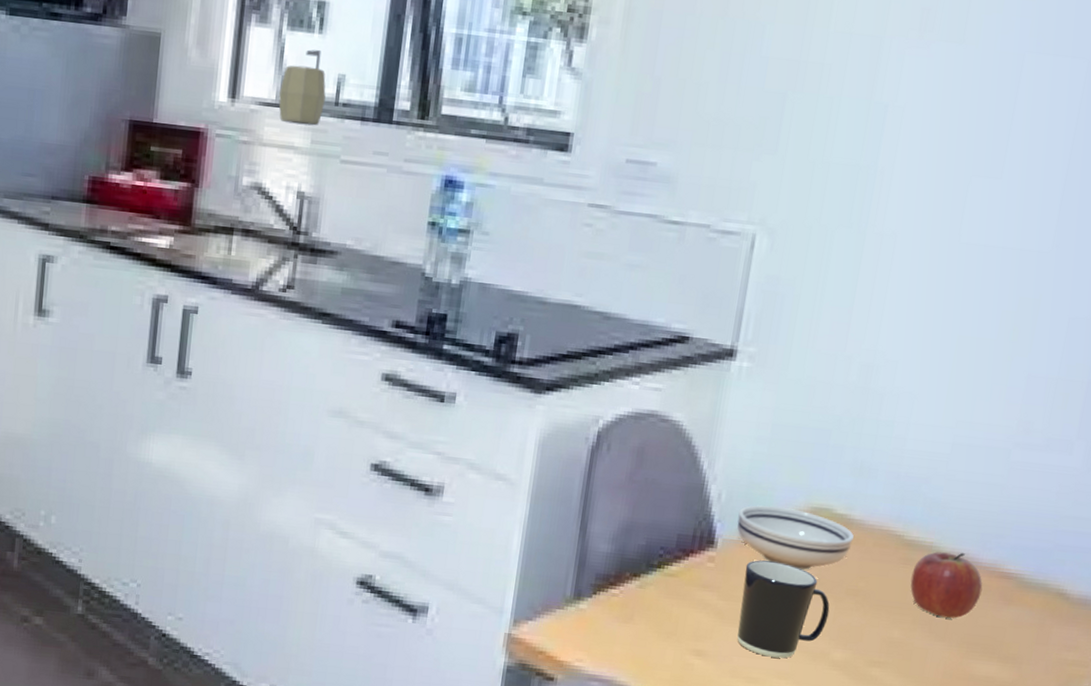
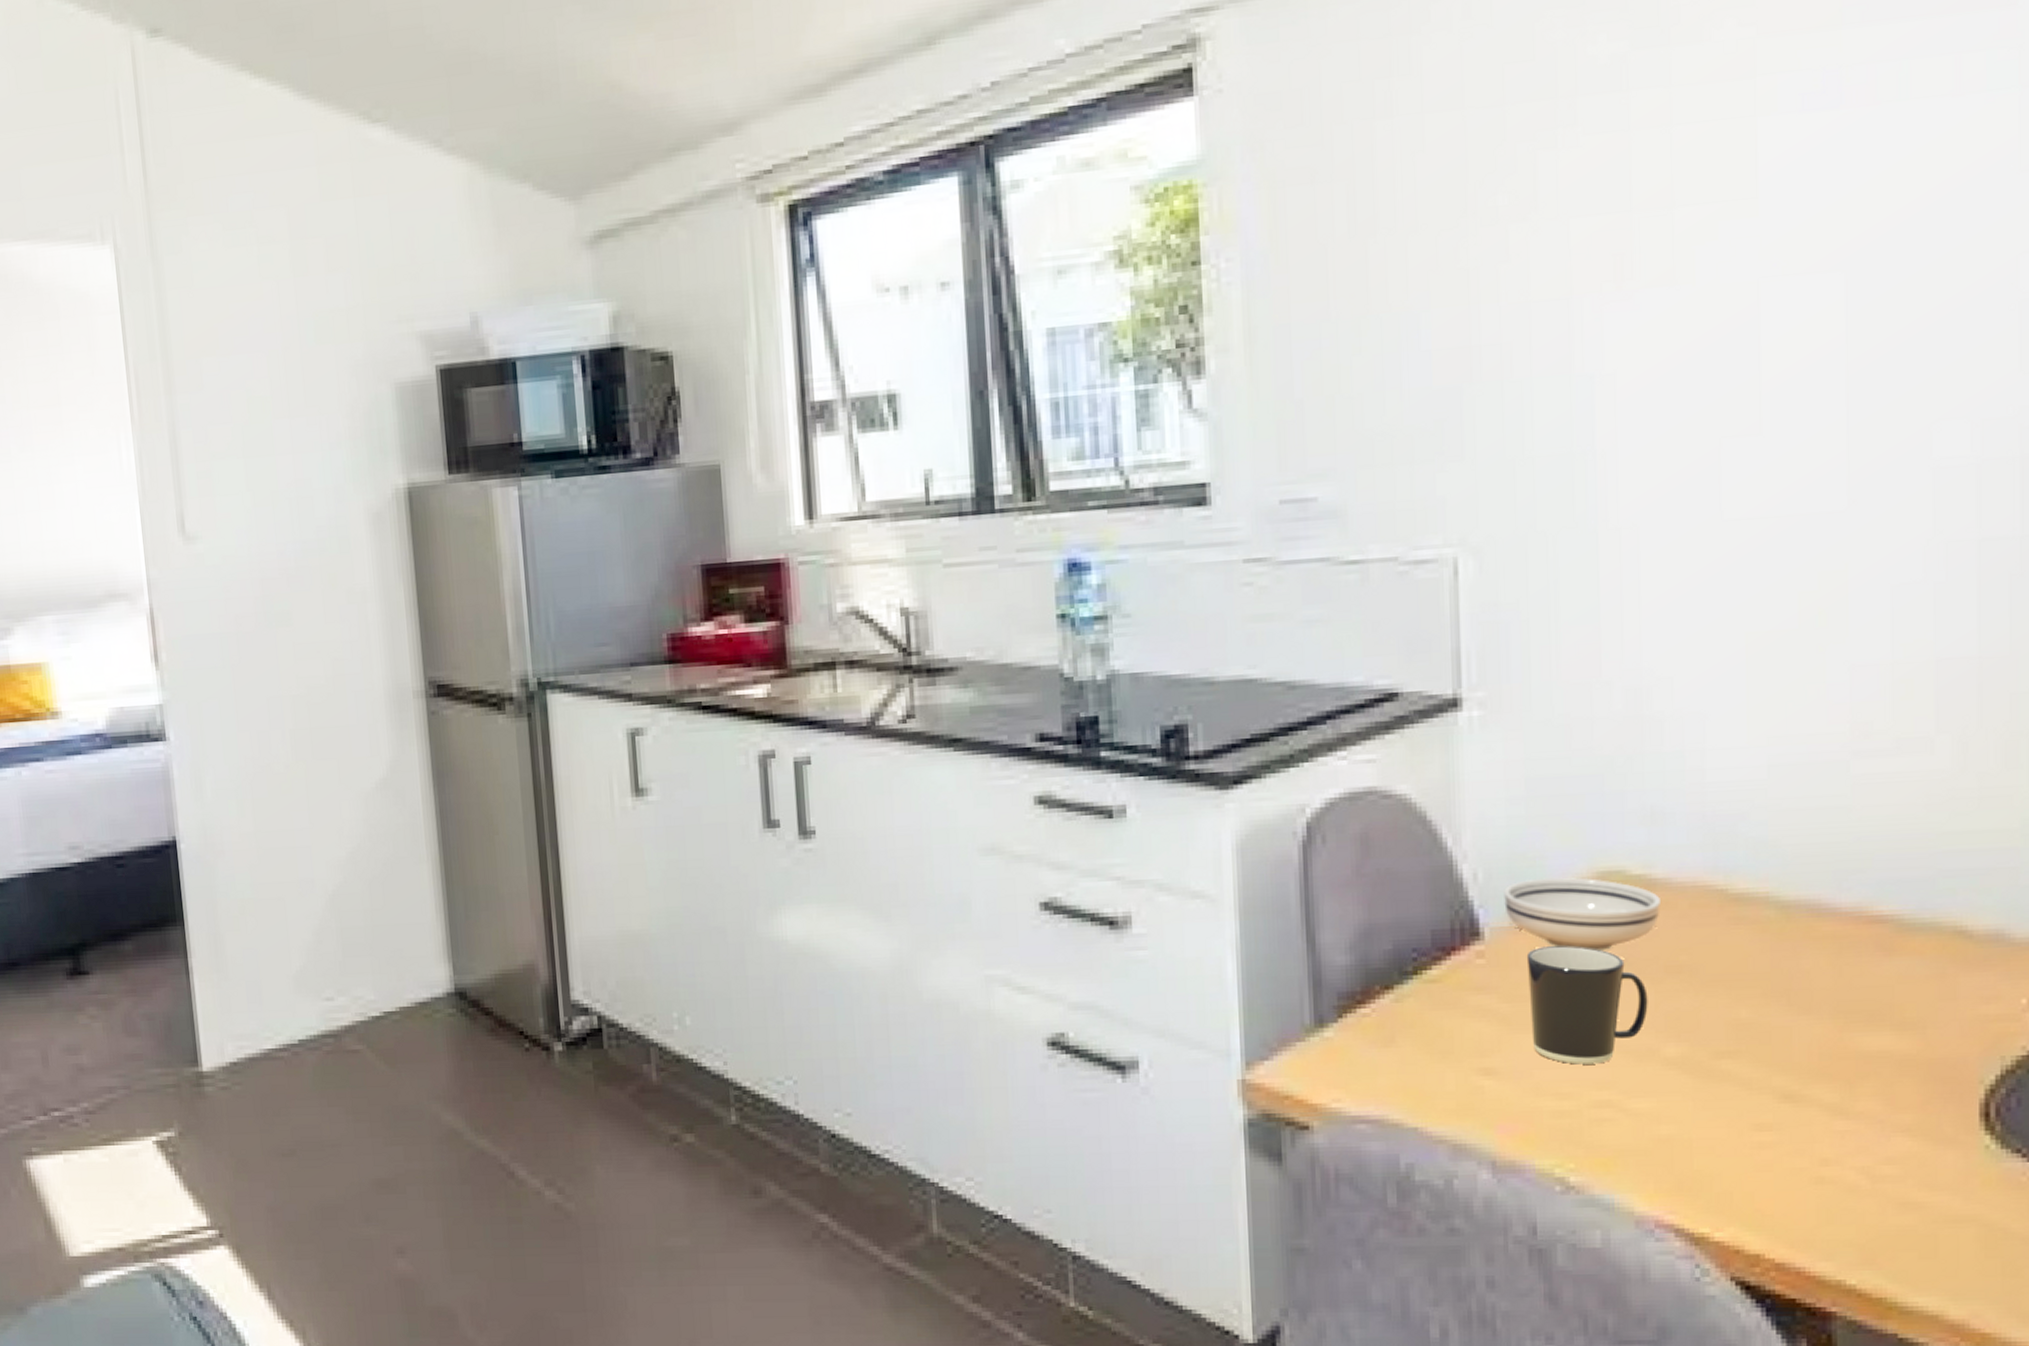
soap dispenser: present [278,49,326,126] -> none [861,448,914,535]
fruit: present [910,552,983,618] -> none [1748,898,1849,984]

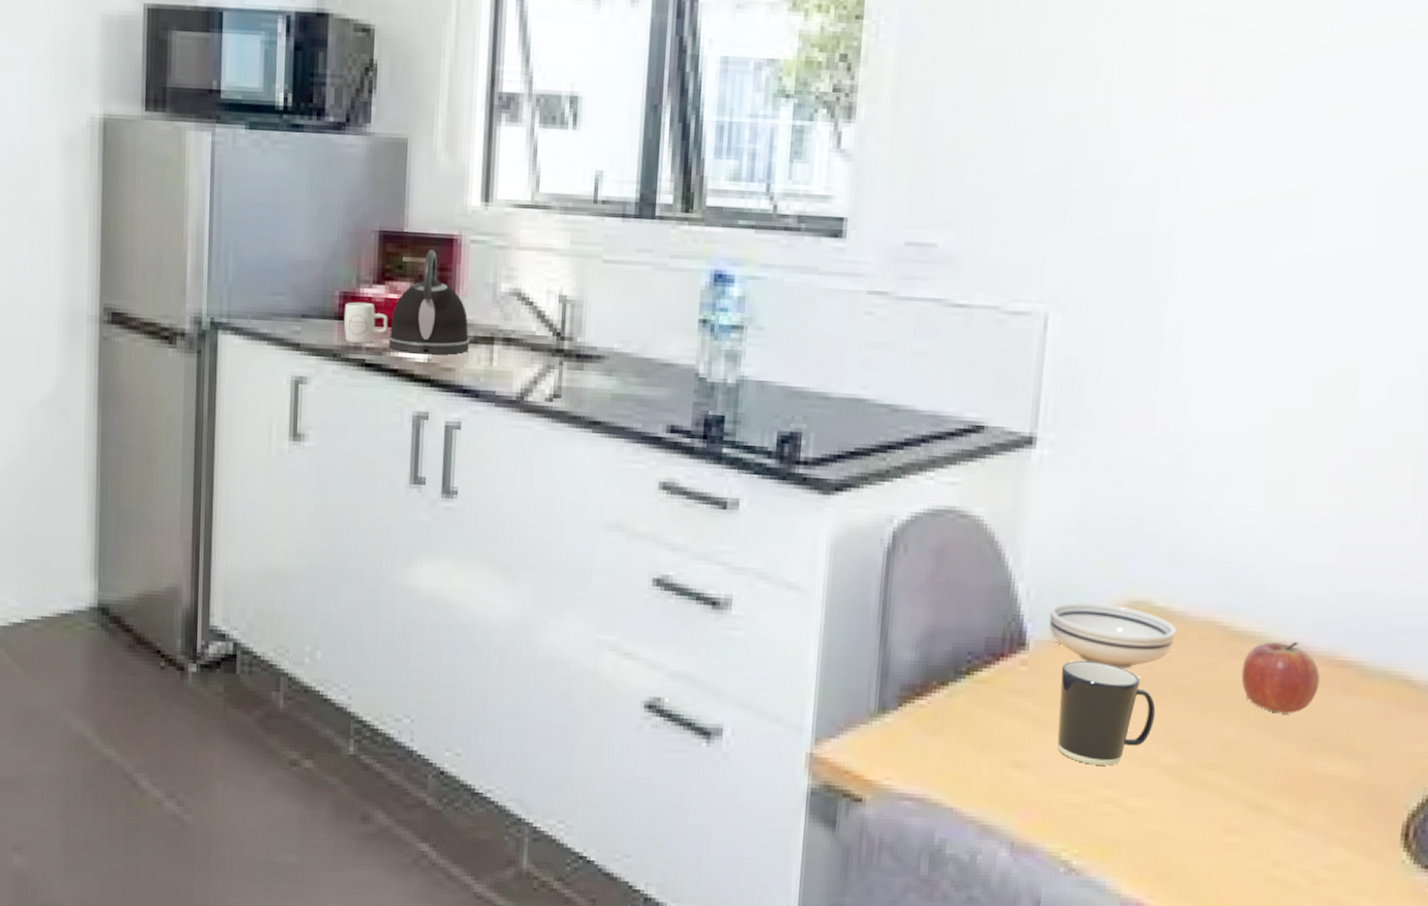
mug: none [674,641,722,687] -> present [343,302,388,345]
kettle: none [722,577,811,690] -> present [387,249,470,355]
fruit: none [1748,898,1849,984] -> present [1241,641,1321,713]

